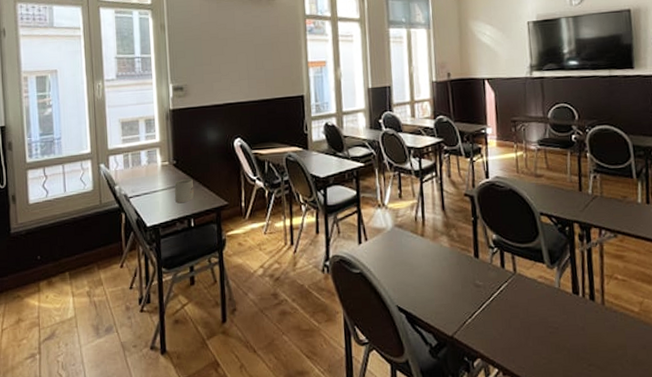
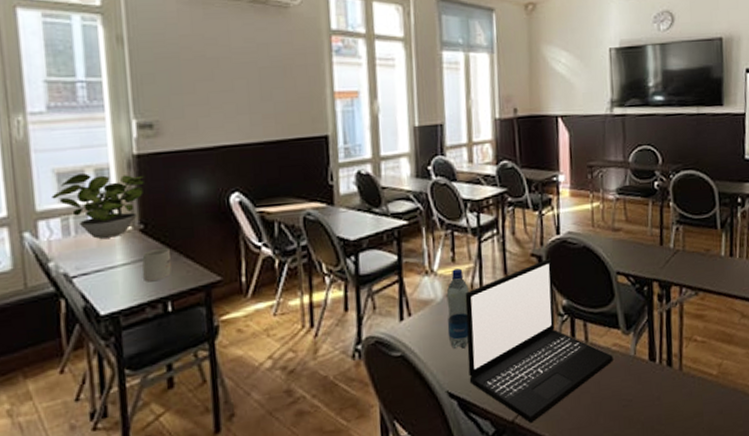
potted plant: none [118,123,178,170] -> present [52,173,145,239]
bottle: none [395,204,414,271] -> present [446,268,469,349]
laptop: none [410,198,540,340] -> present [465,258,613,424]

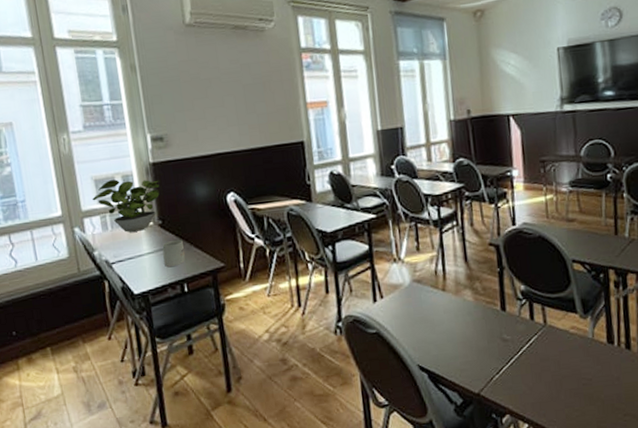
bottle: present [446,268,469,349] -> none [413,256,436,328]
laptop: present [465,258,613,424] -> none [430,247,572,397]

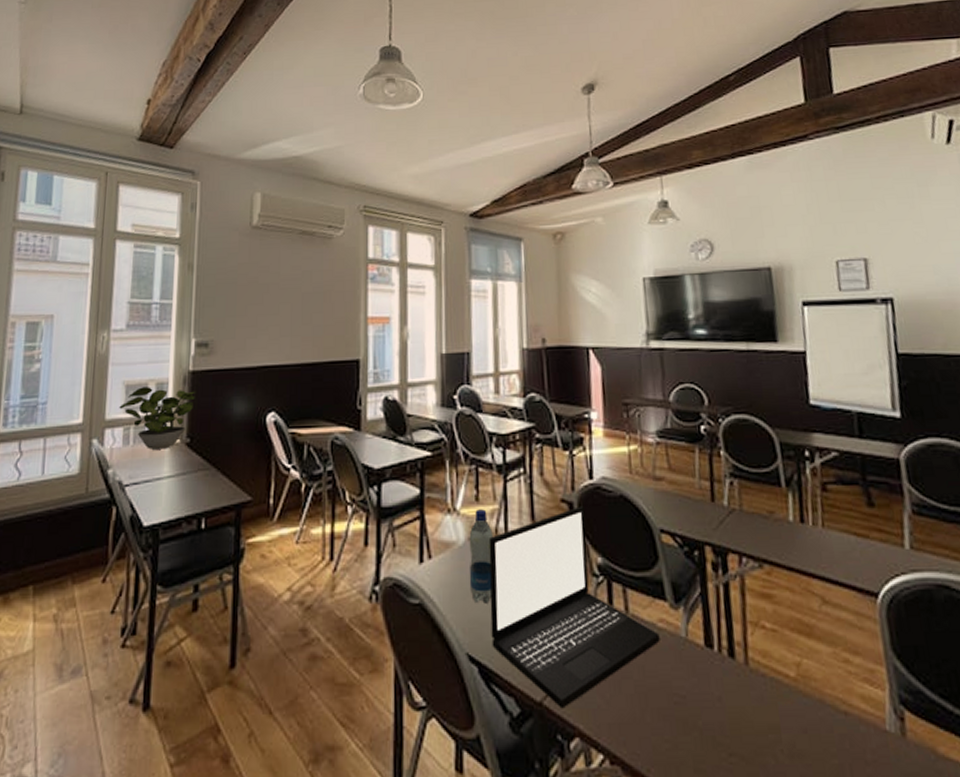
mug: present [162,239,186,268] -> none [184,463,210,497]
bottle: none [413,256,436,328] -> present [469,509,493,604]
laptop: none [430,247,572,397] -> present [488,506,660,709]

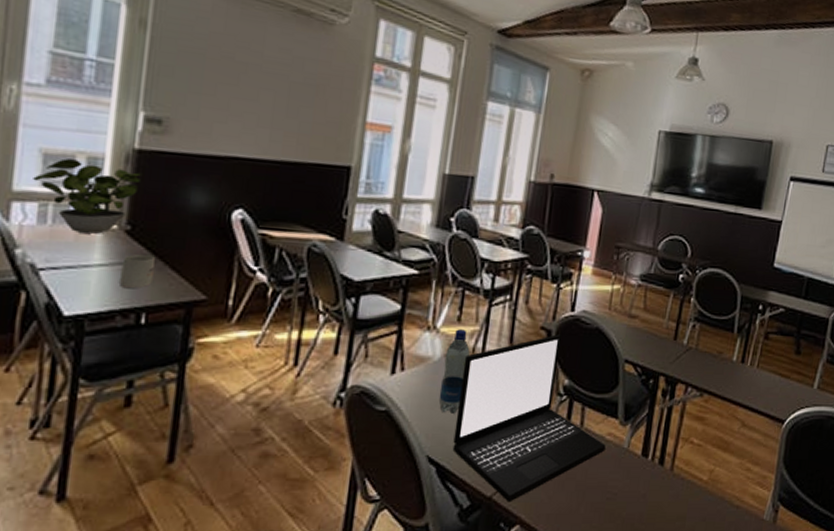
mug: none [184,463,210,497] -> present [120,254,156,289]

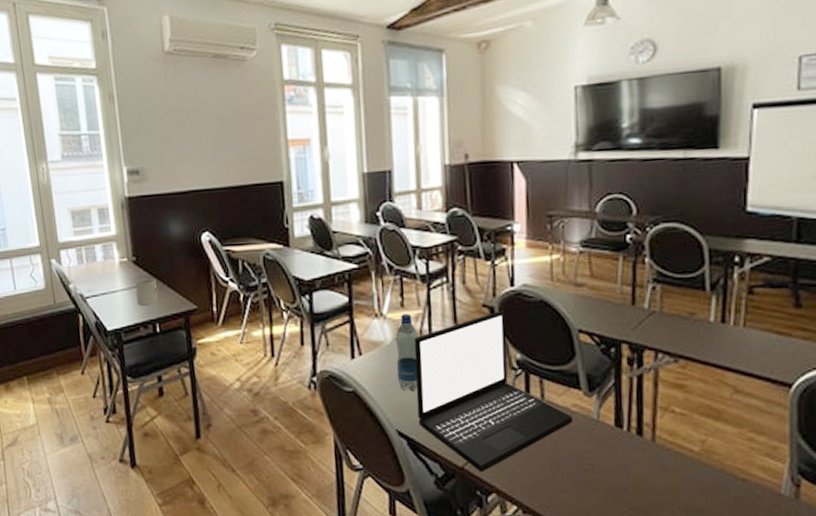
potted plant: present [33,158,143,234] -> none [69,212,135,267]

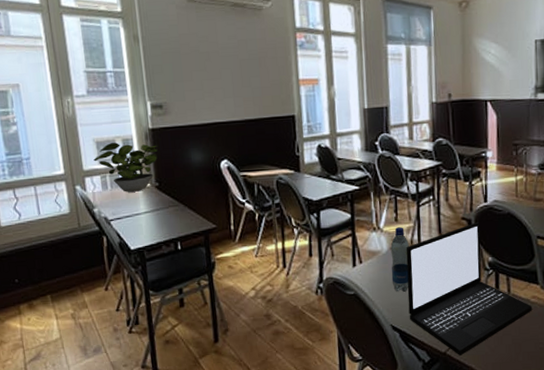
potted plant: none [69,212,135,267] -> present [93,143,158,192]
mug: present [135,277,159,306] -> none [158,201,180,227]

